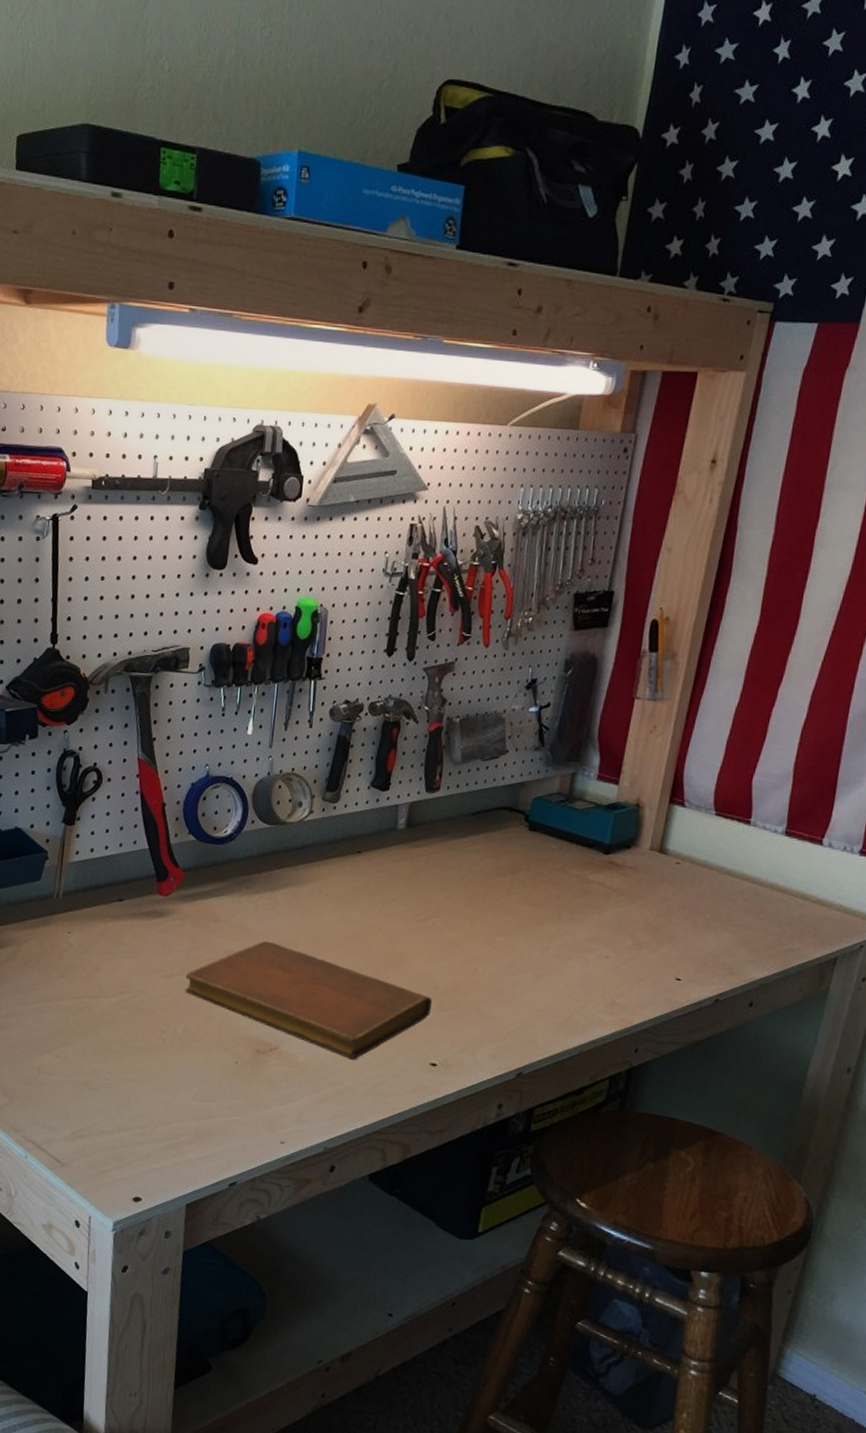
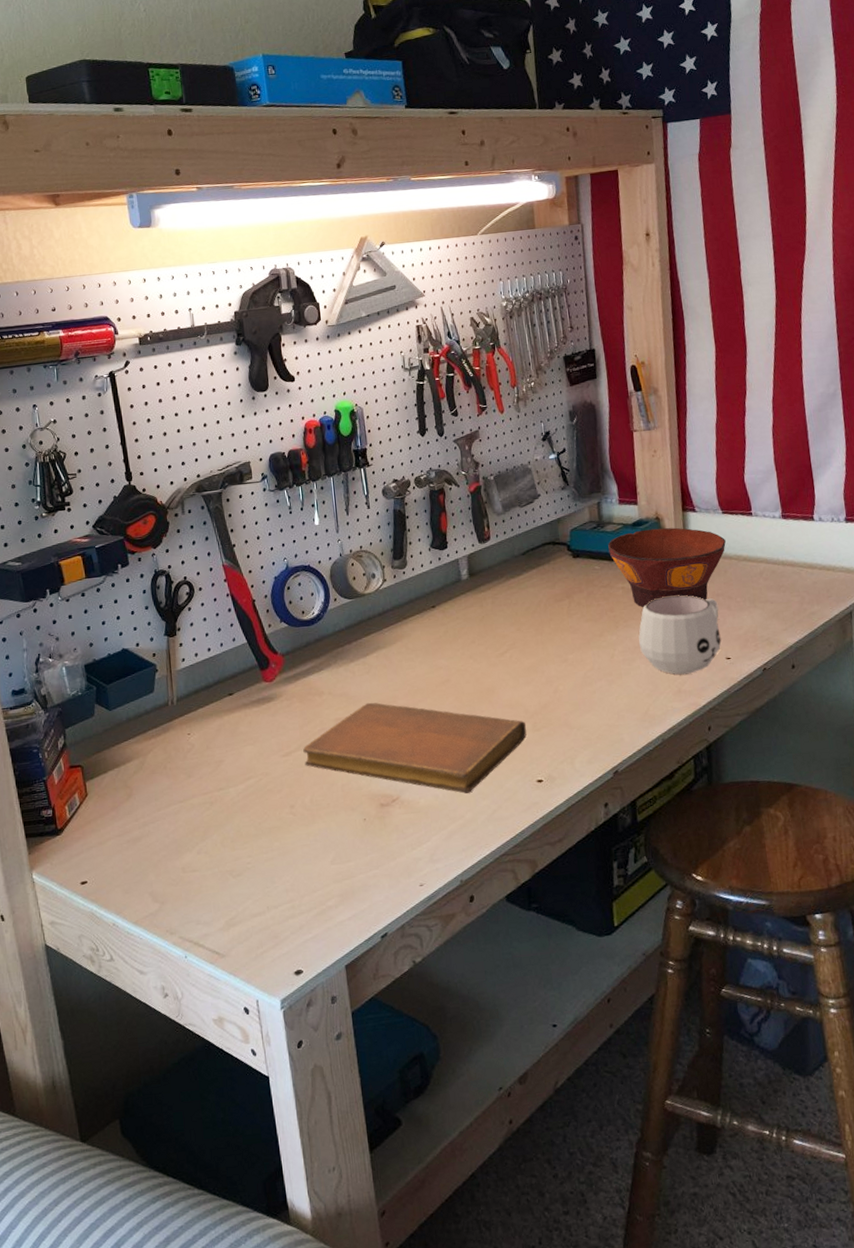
bowl: none [571,814,712,910] -> present [608,527,727,608]
mug: none [580,895,683,987] -> present [638,594,722,675]

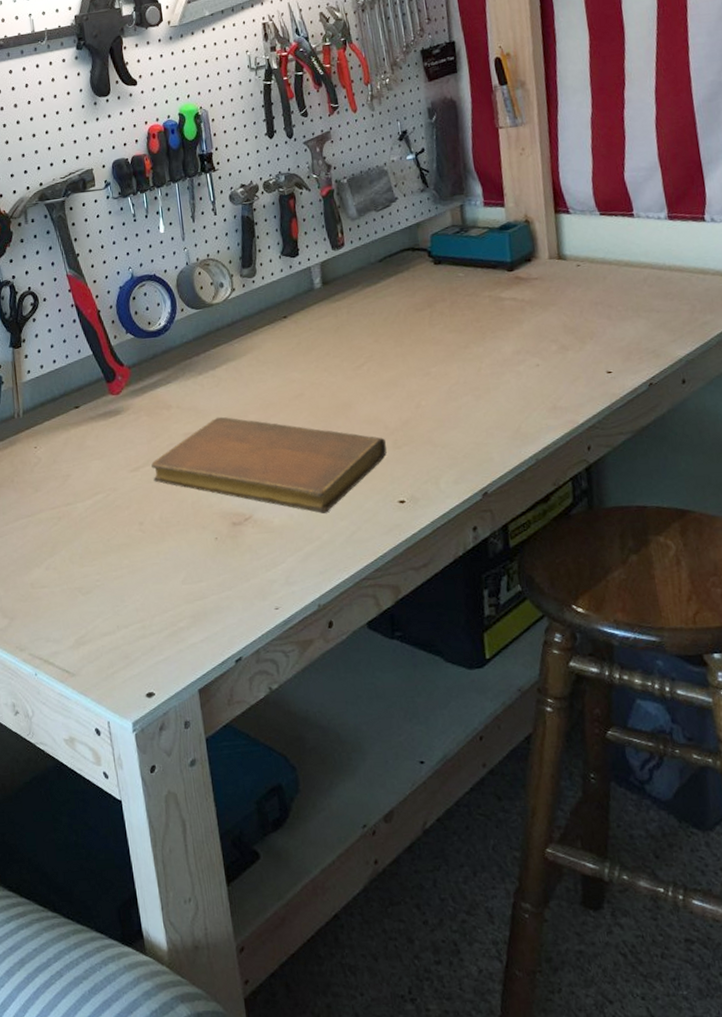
bowl: present [608,527,727,608] -> none [472,231,605,318]
mug: present [638,594,722,675] -> none [508,303,601,390]

